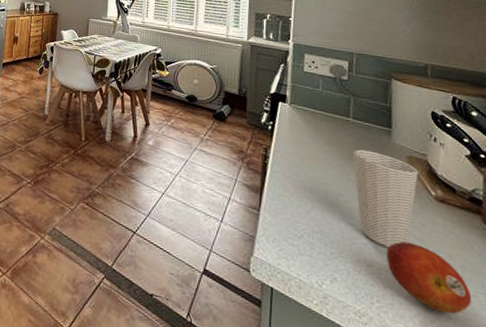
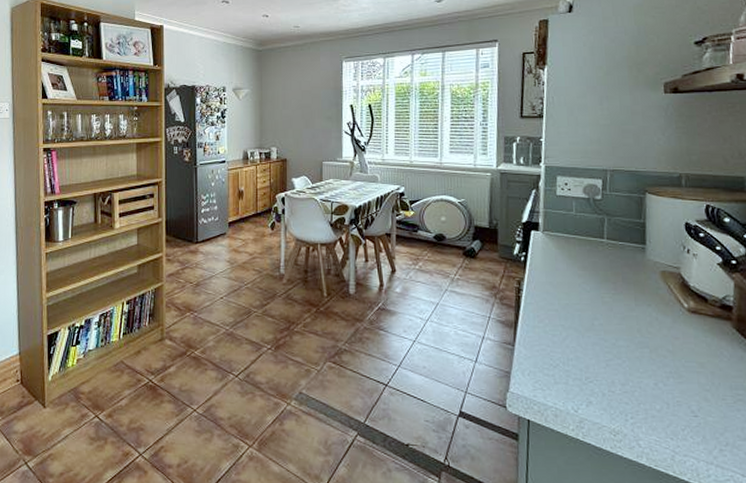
cup: present [353,149,418,249] -> none [608,270,671,366]
fruit: present [386,241,472,315] -> none [640,356,721,420]

